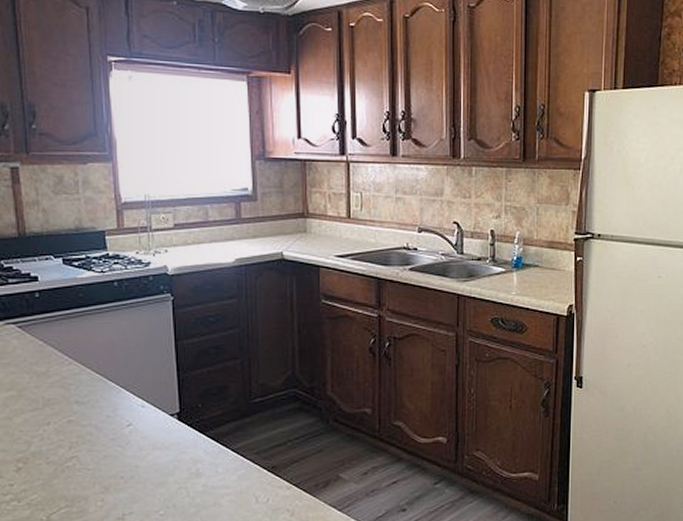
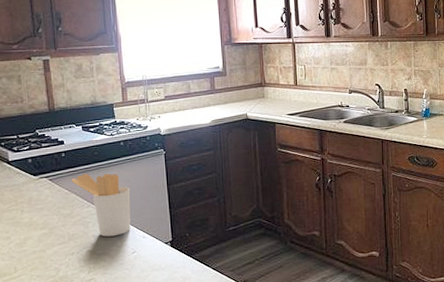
utensil holder: none [48,321,125,404] -> present [71,173,131,237]

